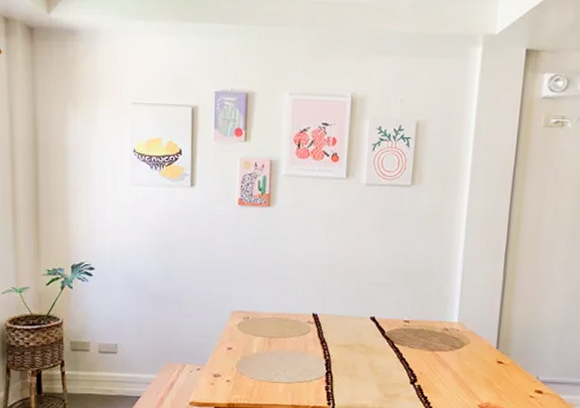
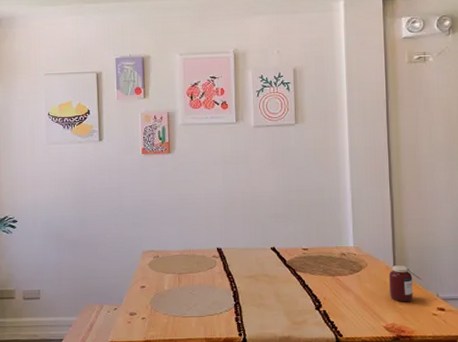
jar: none [489,345,525,383] -> present [389,265,423,302]

